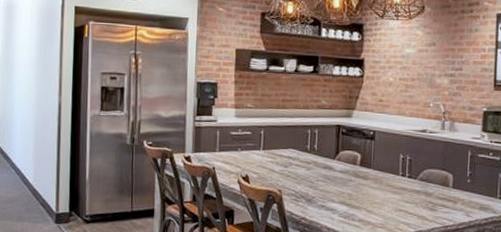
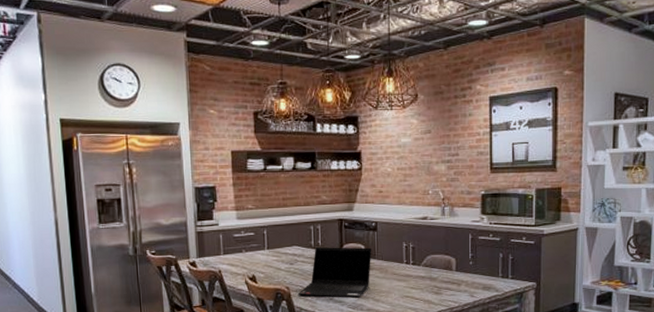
laptop computer: none [290,152,368,207] -> present [299,247,372,298]

